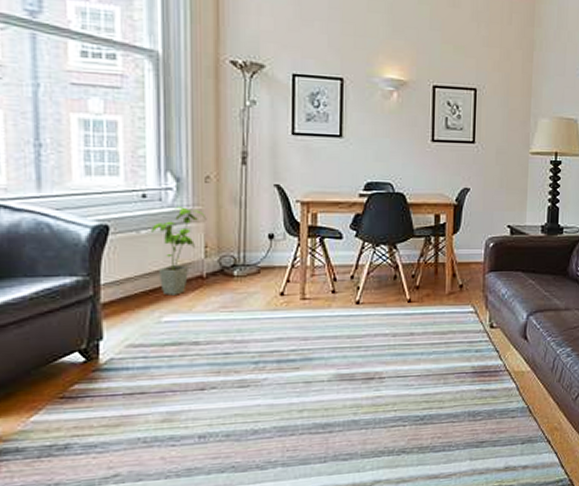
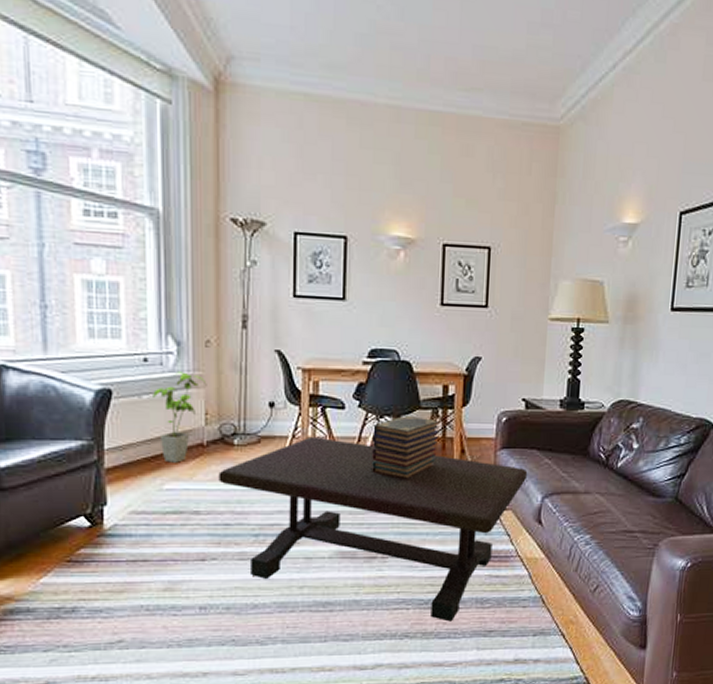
coffee table: none [218,265,514,436] -> present [218,436,528,622]
book stack: none [369,243,431,304] -> present [372,414,438,481]

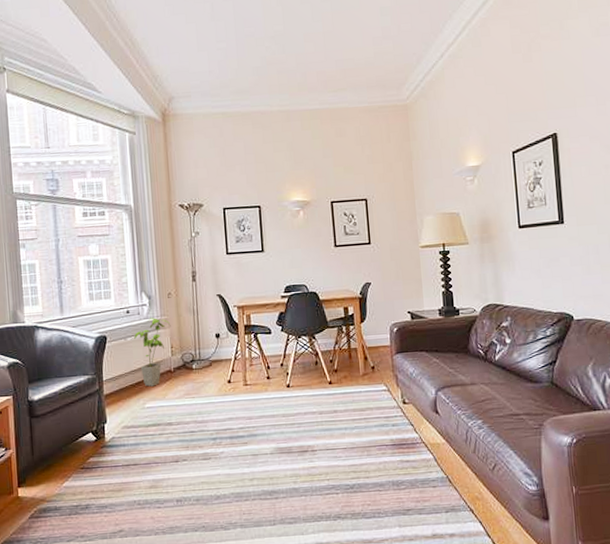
coffee table: present [218,436,528,622] -> none [183,357,421,503]
book stack: present [372,414,438,481] -> none [294,333,346,386]

